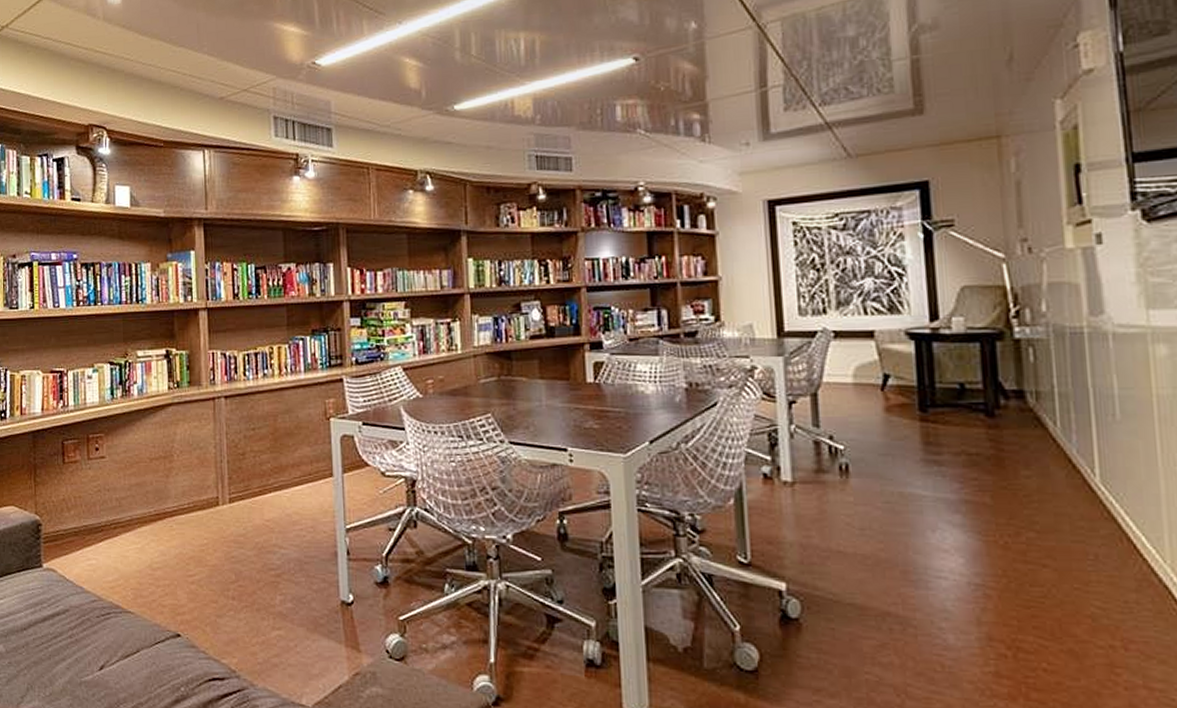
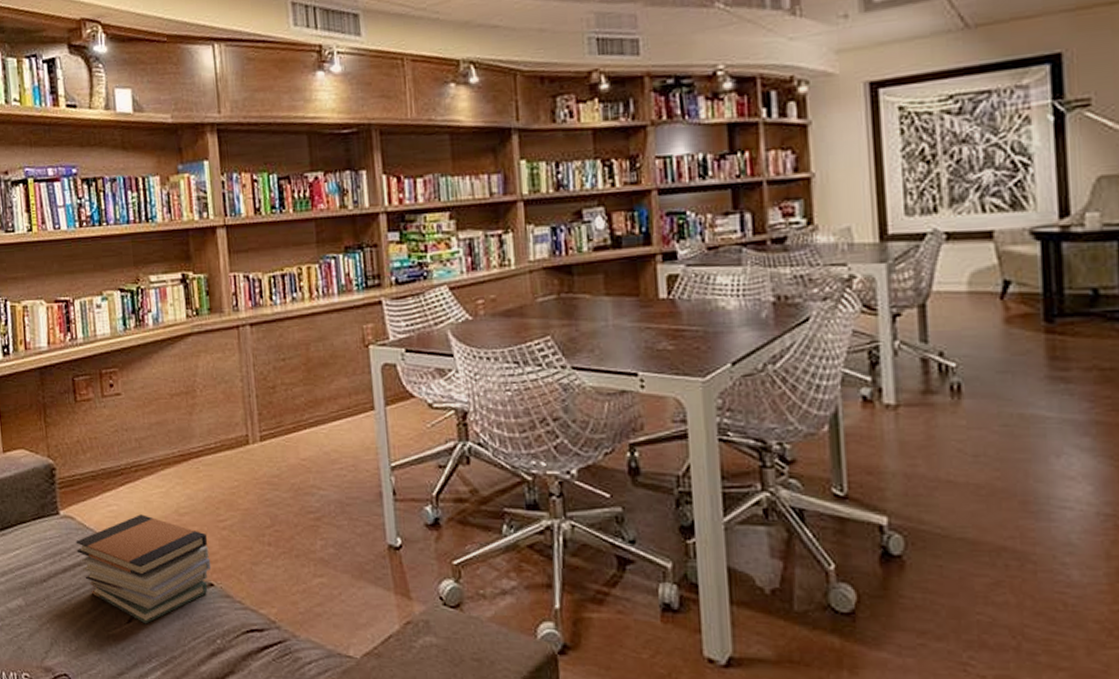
book stack: none [56,568,179,672] -> present [76,514,212,624]

